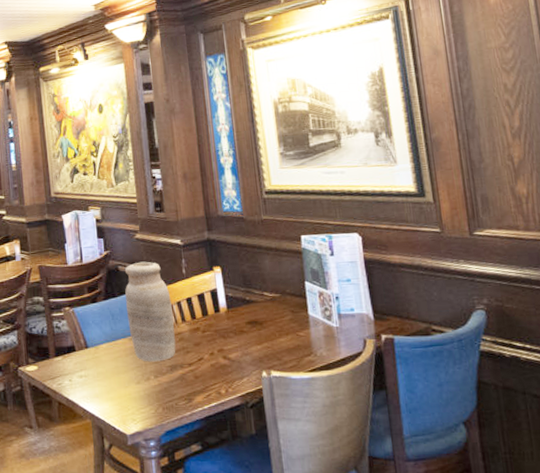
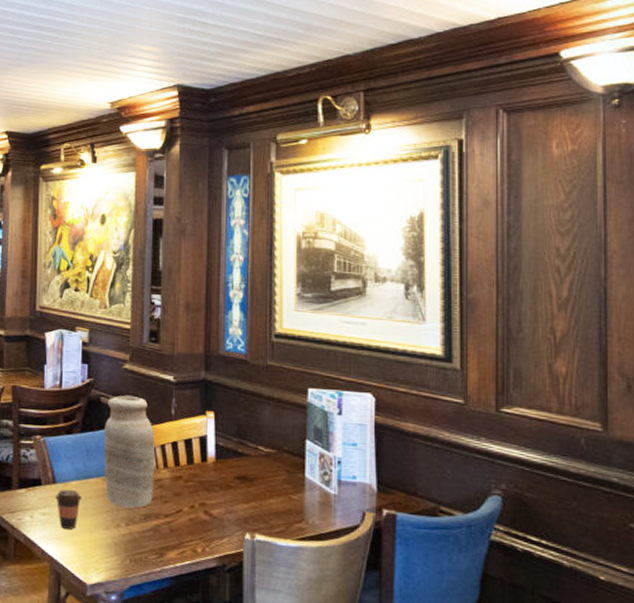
coffee cup: none [89,352,113,387] -> present [55,490,82,529]

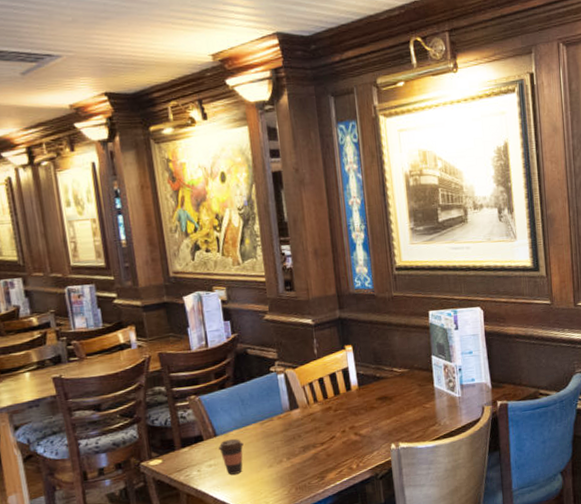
vase: present [103,395,155,508] -> none [254,343,308,445]

